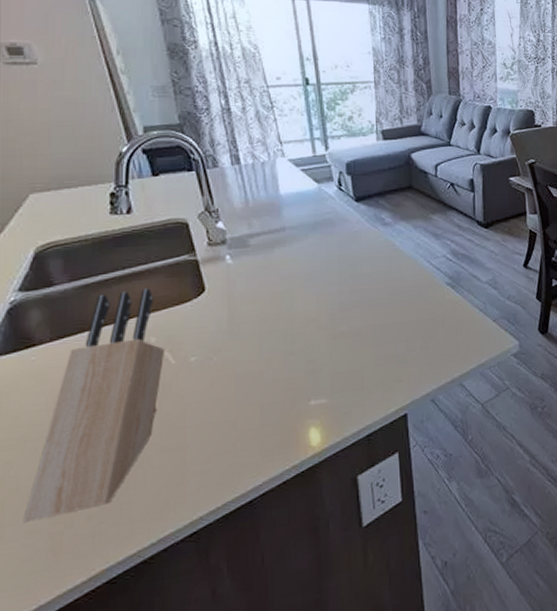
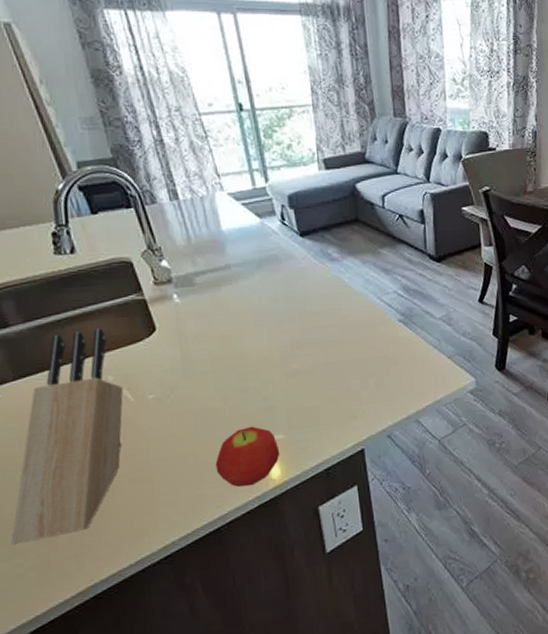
fruit: none [253,389,322,455] -> present [215,426,280,487]

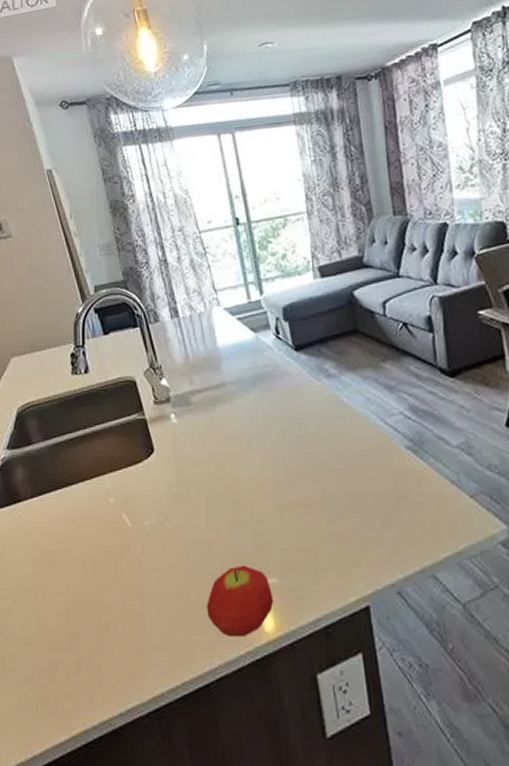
knife block: present [11,328,124,545] -> none [18,448,123,671]

